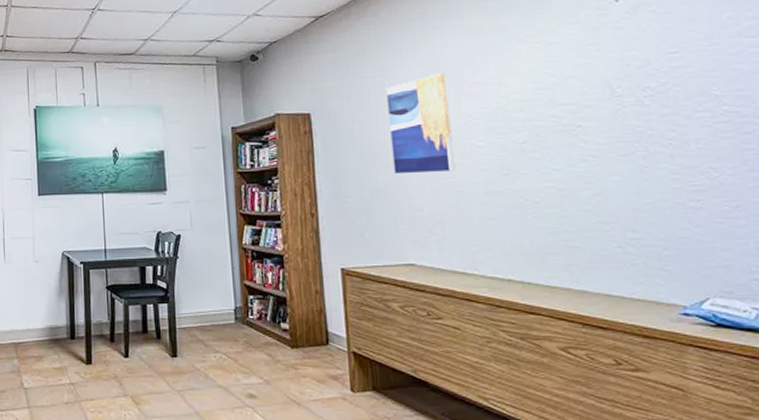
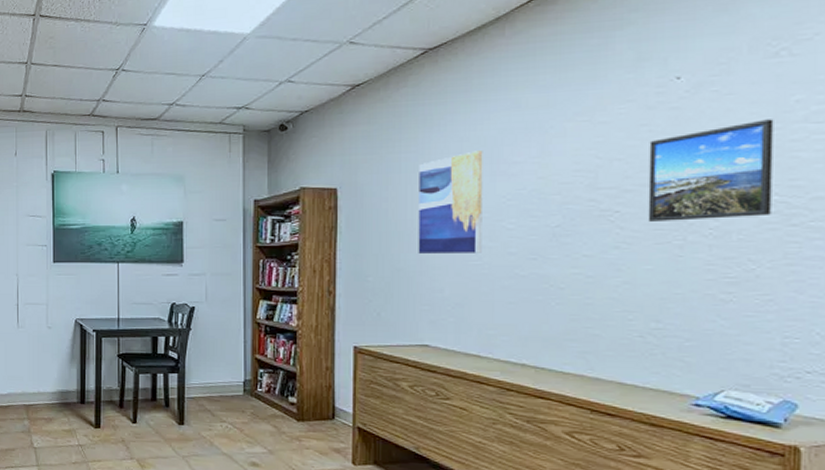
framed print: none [599,35,724,134] -> present [648,119,774,222]

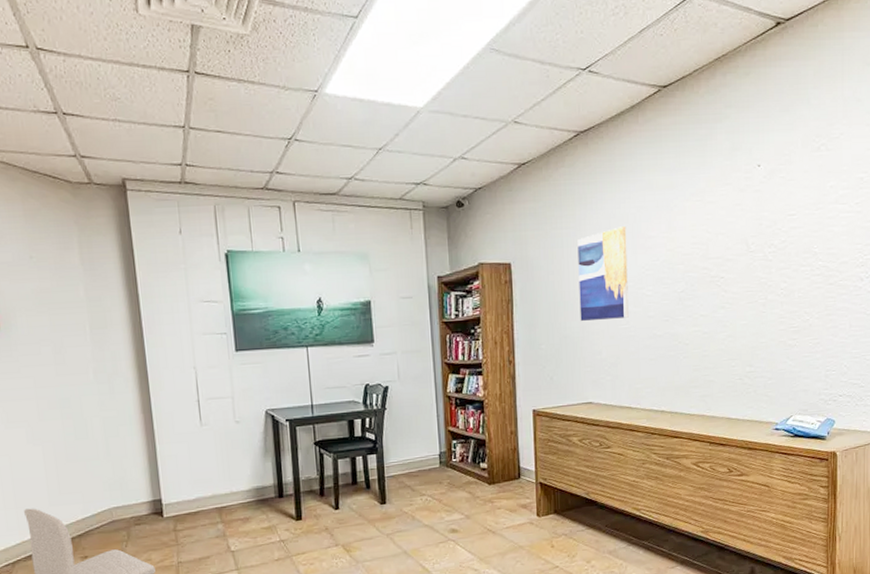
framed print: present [648,119,774,222] -> none [742,201,818,285]

